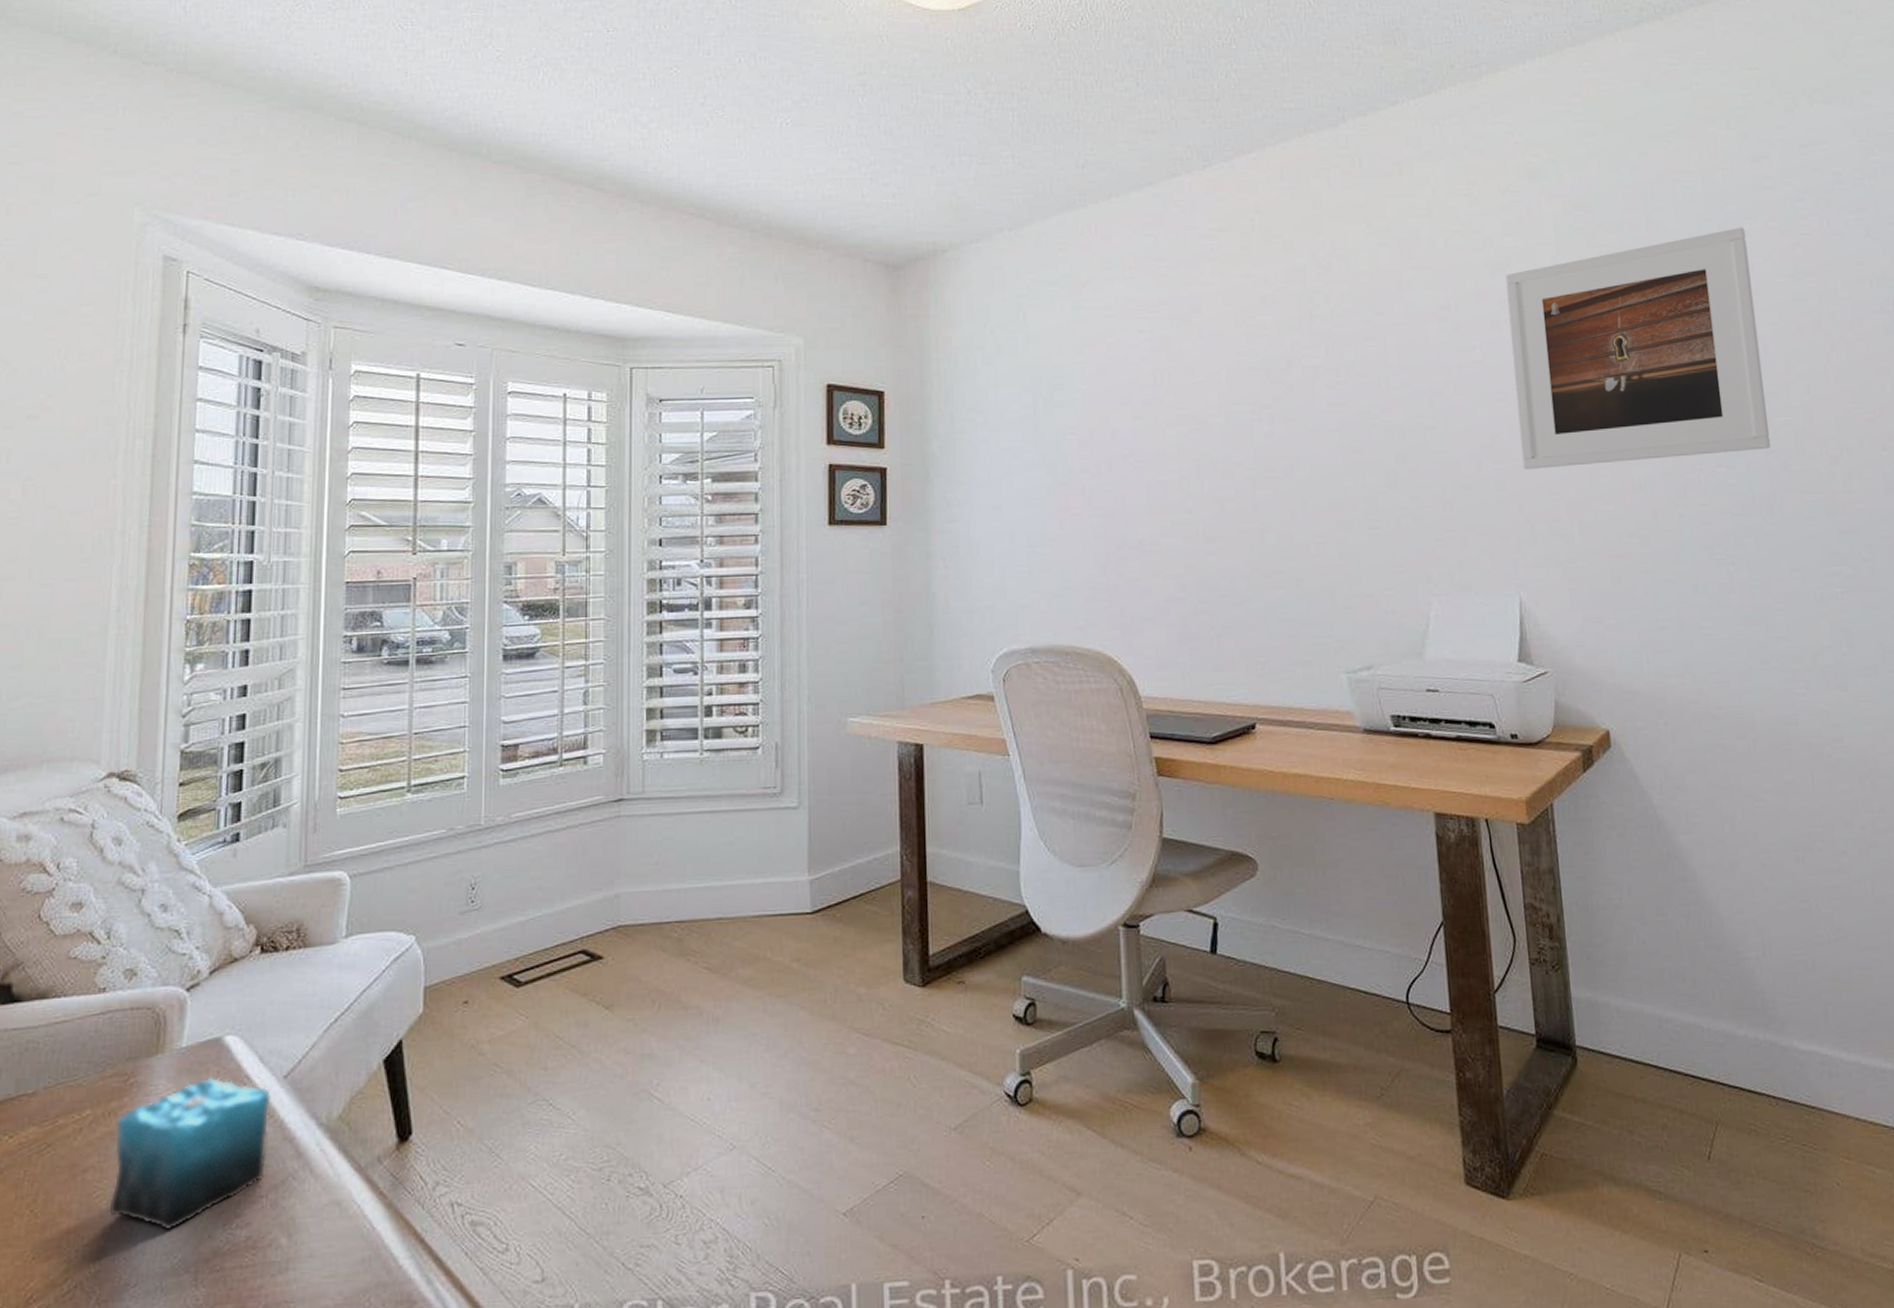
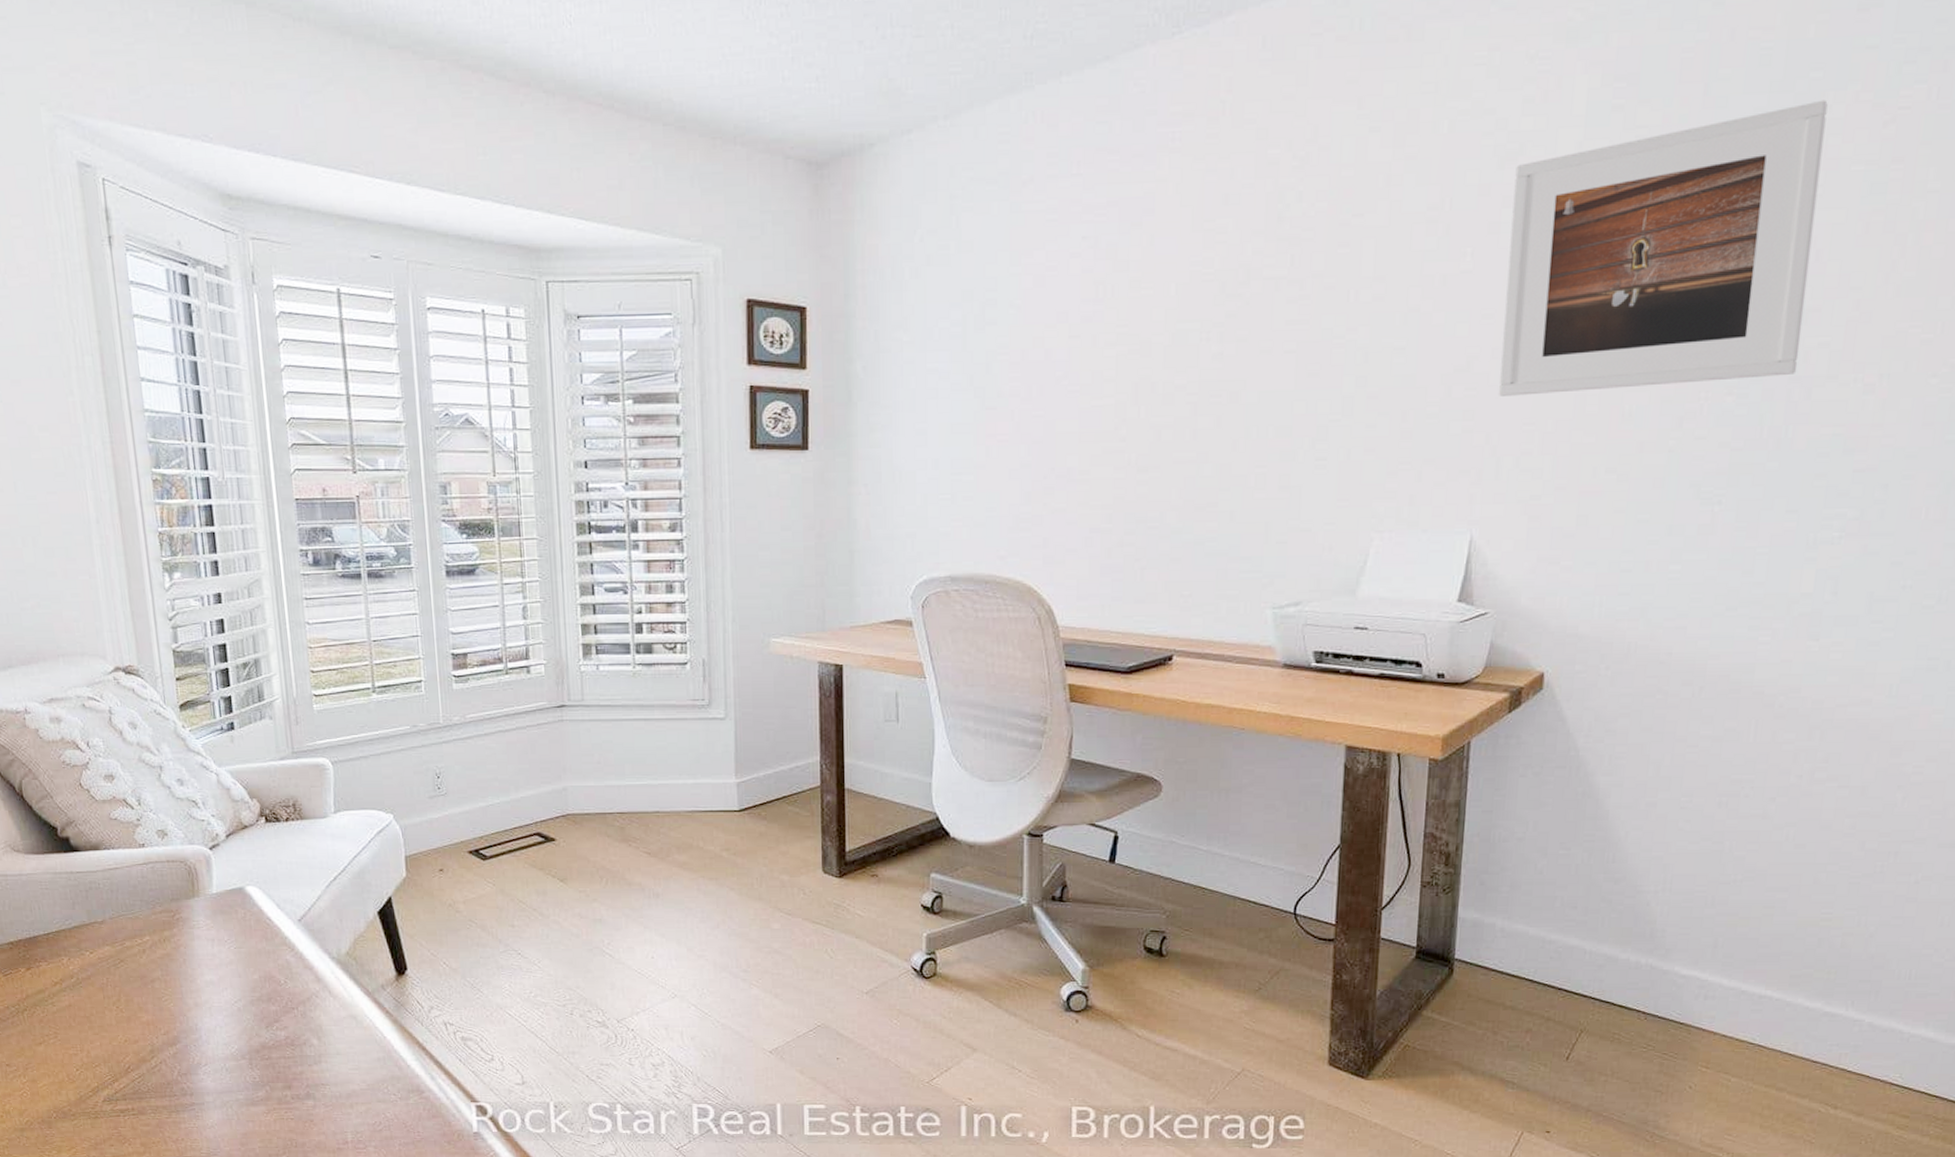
candle: present [109,1055,272,1231] -> none [170,901,294,1028]

